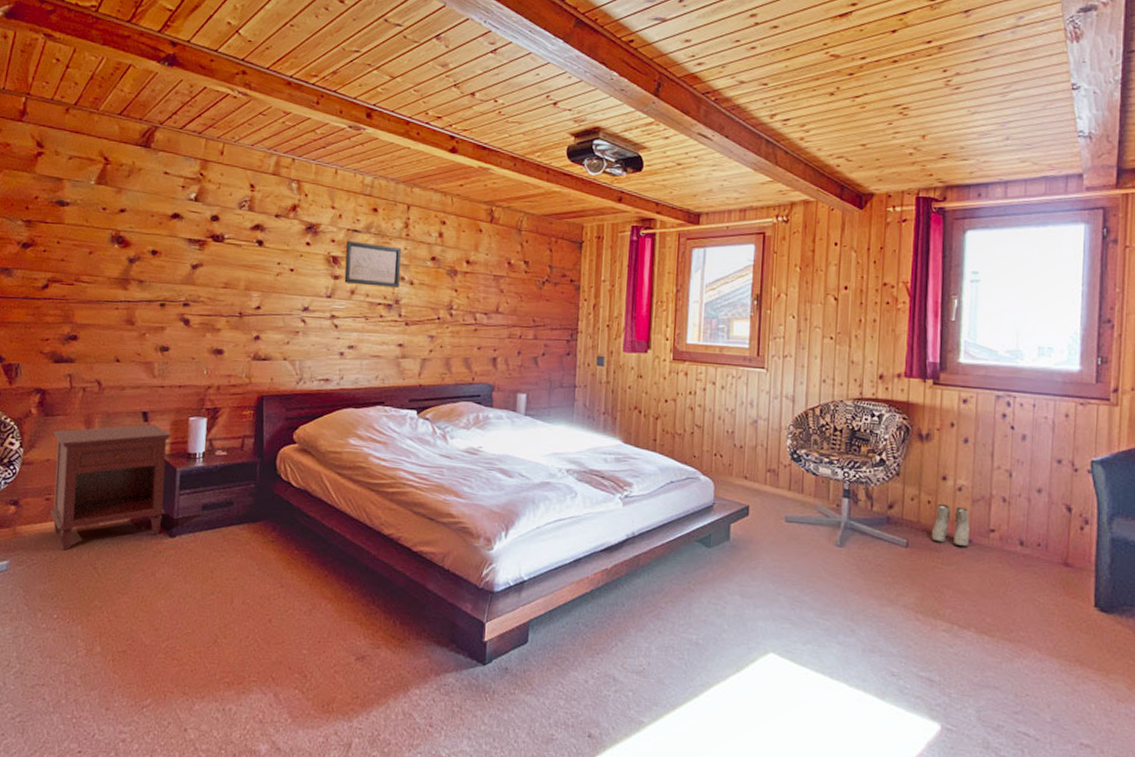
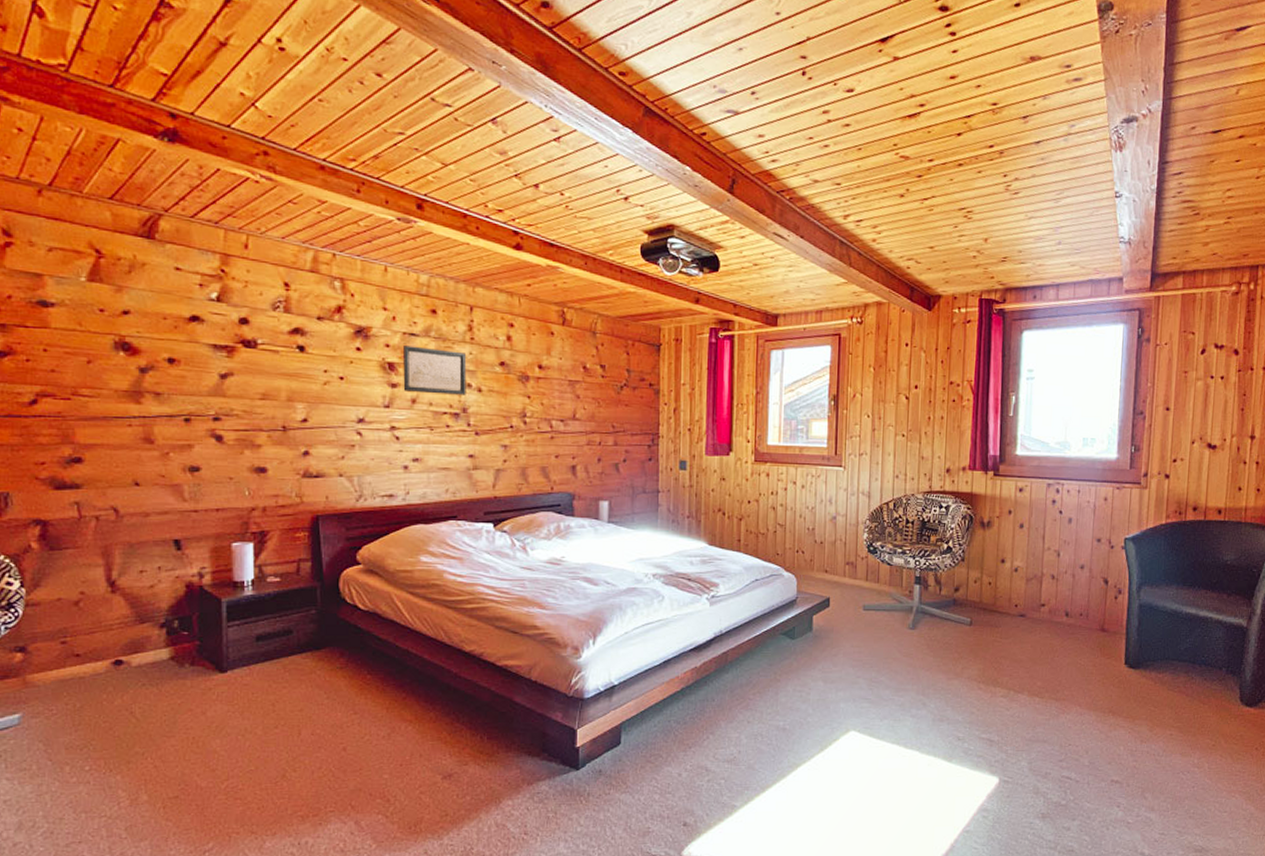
nightstand: present [49,424,172,550] -> none [63,552,212,697]
boots: present [931,504,970,547] -> none [991,585,1024,622]

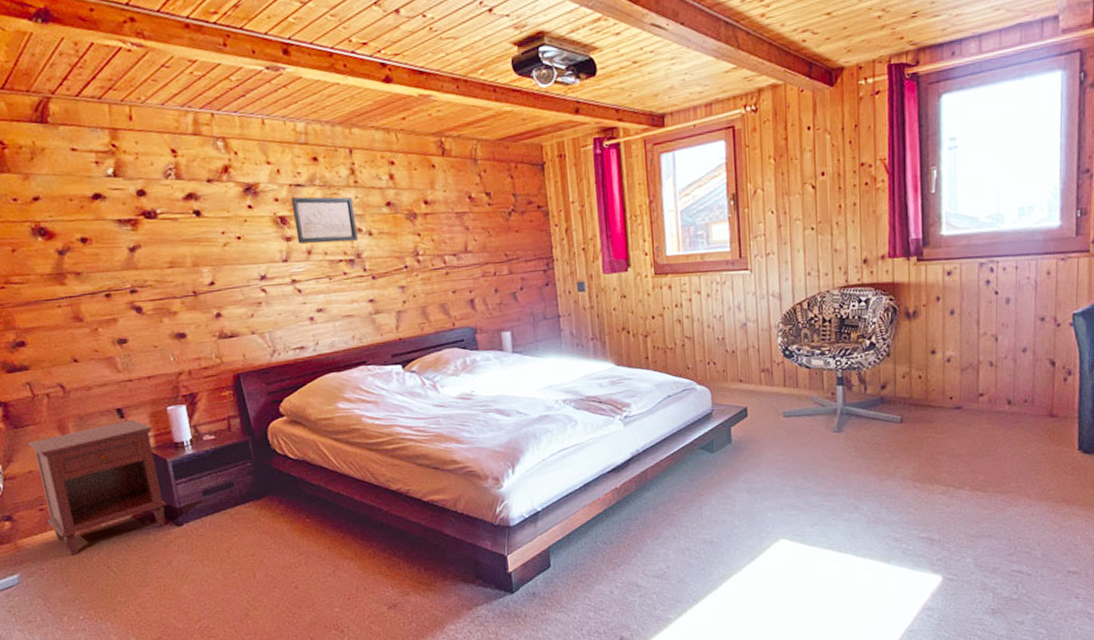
nightstand: none [63,552,212,697] -> present [28,419,166,556]

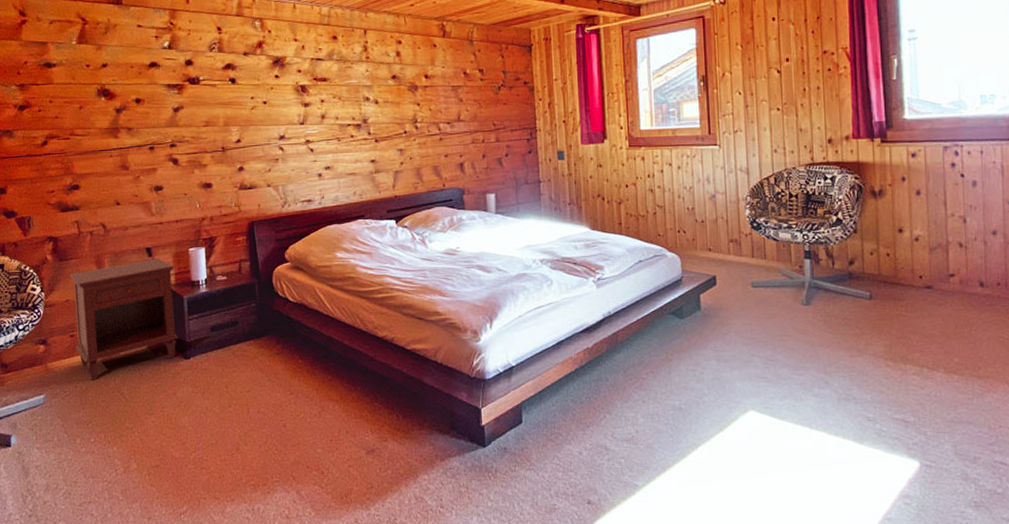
wall art: present [291,196,358,244] -> none [312,69,366,110]

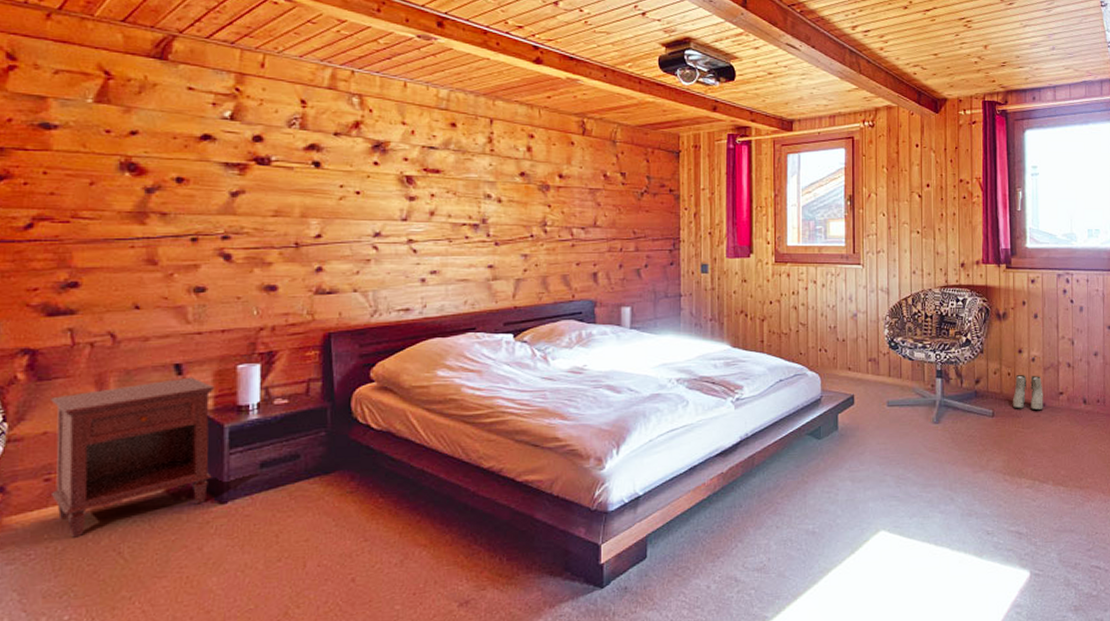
boots: none [893,256,931,294] -> present [1012,375,1043,411]

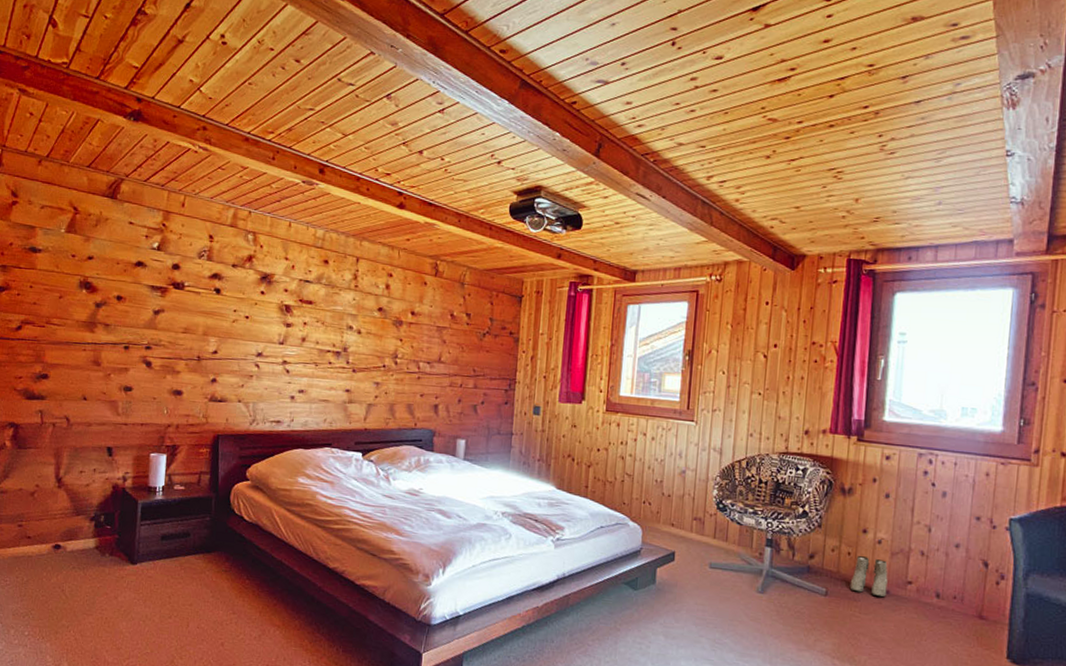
nightstand: present [50,377,215,538] -> none [21,459,134,573]

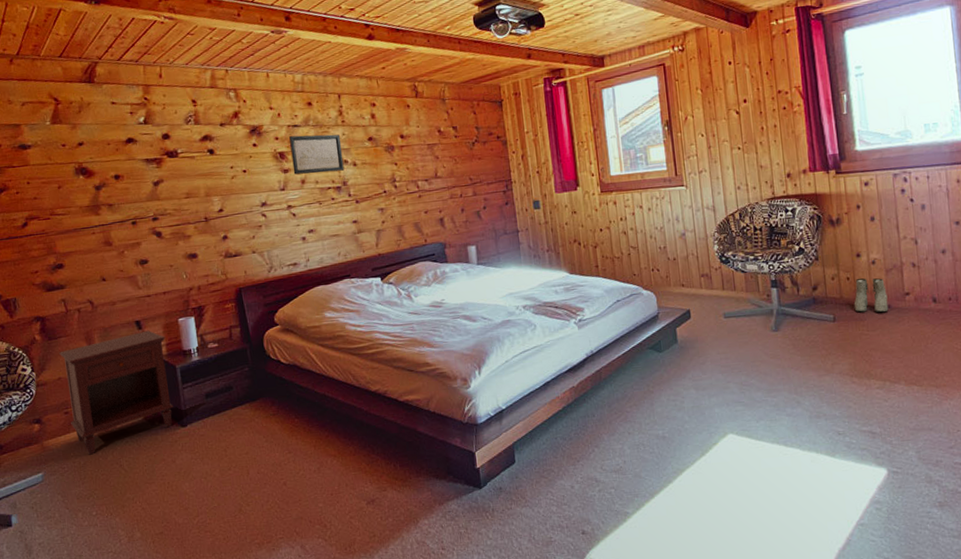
nightstand: none [21,459,134,573] -> present [59,330,174,455]
wall art: none [296,291,351,336] -> present [289,134,344,175]

